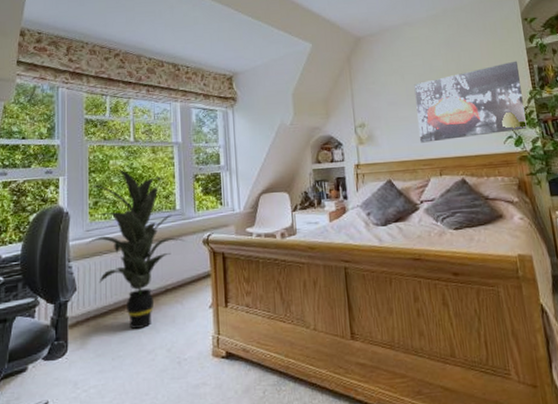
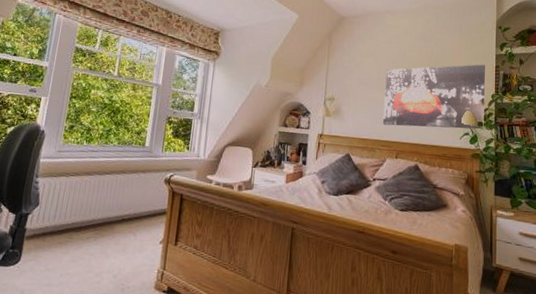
indoor plant: present [87,169,187,329] -> none [56,99,150,251]

